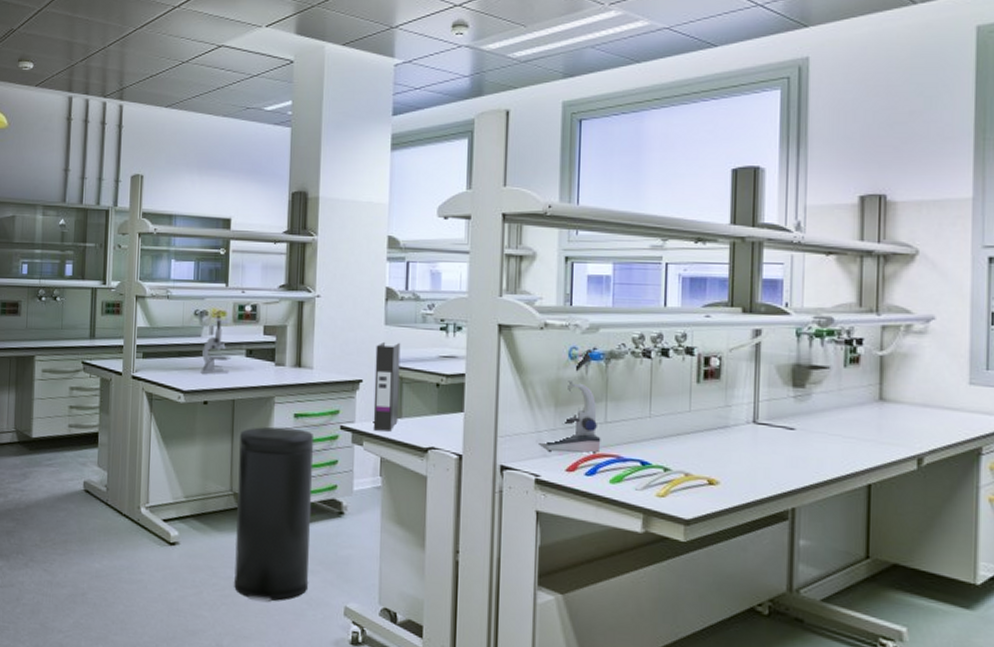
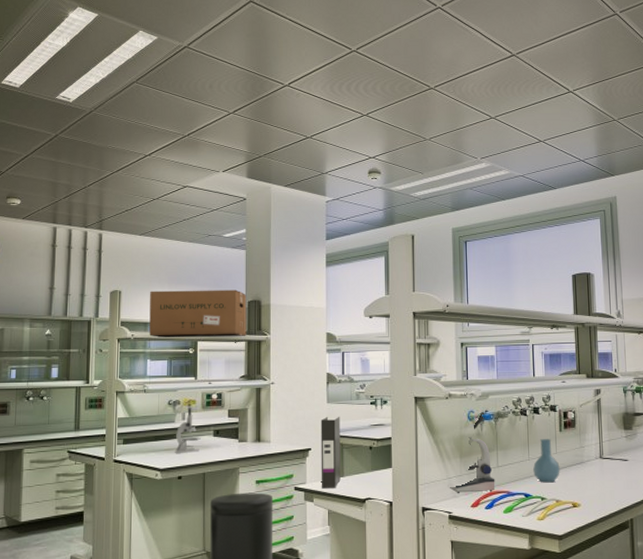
box: none [174,176,290,236] -> present [149,289,247,338]
flask: none [655,391,694,450] -> present [533,439,560,483]

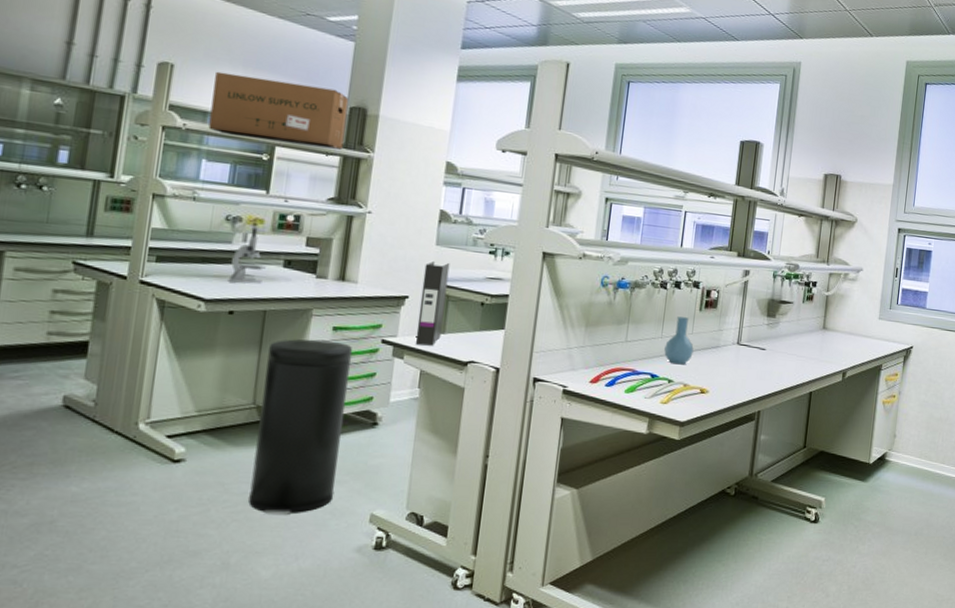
microscope: present [448,412,496,494] -> none [567,279,622,369]

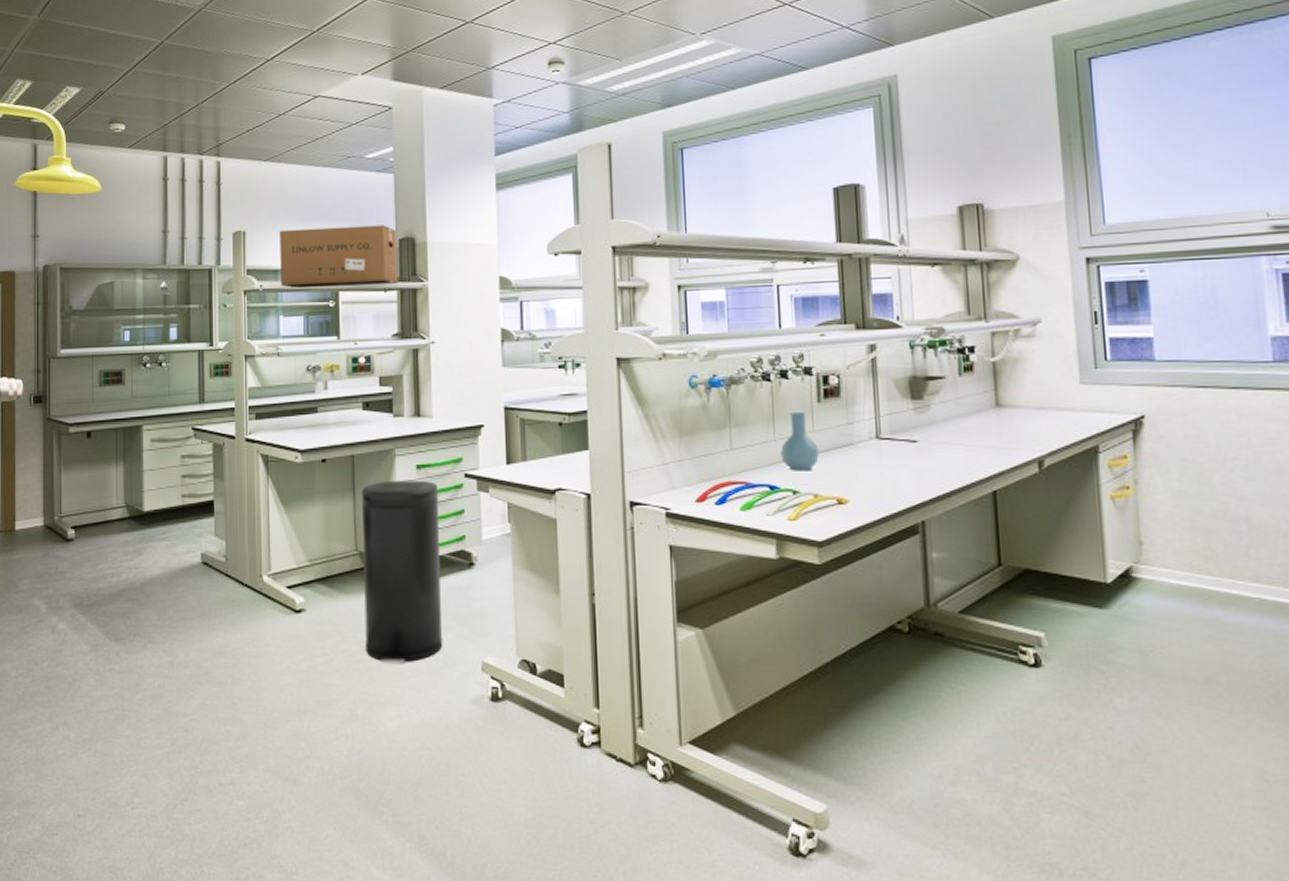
microscope: present [228,228,266,284] -> none [317,374,347,431]
binder: present [415,260,450,346] -> none [495,383,523,476]

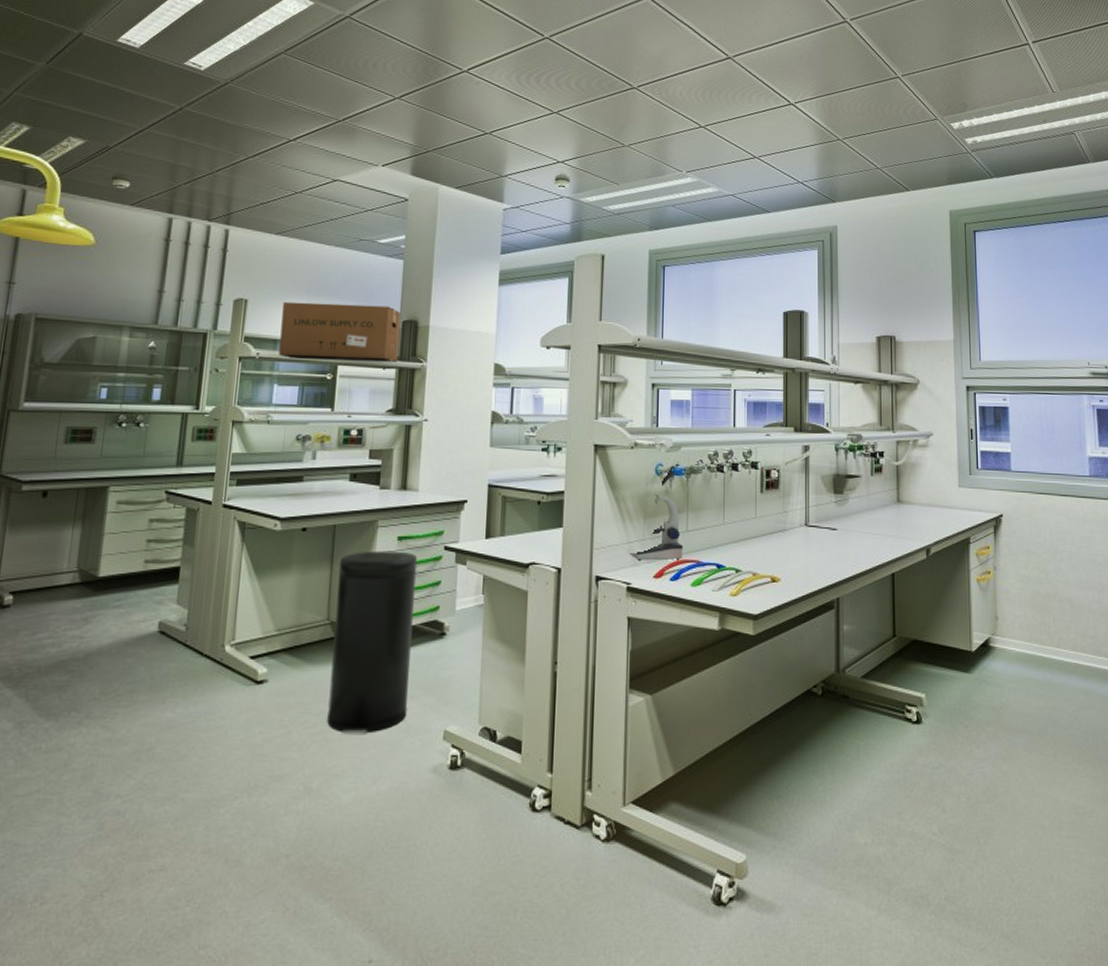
microscope: none [663,377,729,485] -> present [627,466,684,562]
flask: present [781,412,819,471] -> none [728,501,759,552]

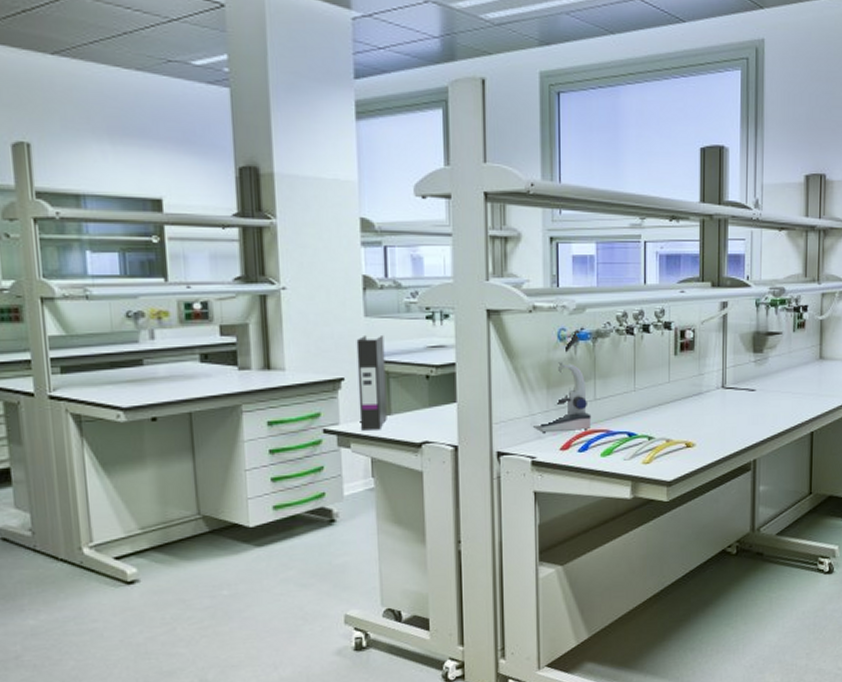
box: present [278,301,401,362] -> none [79,145,240,220]
pedal bin: present [327,550,418,734] -> none [201,437,302,626]
binder: none [476,462,505,550] -> present [356,334,387,431]

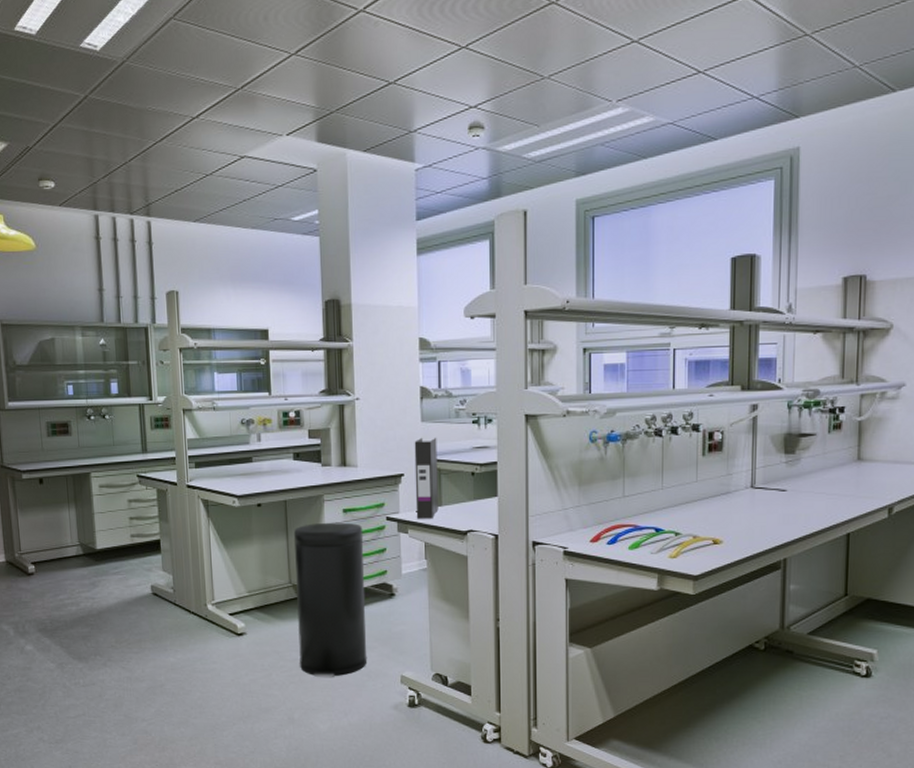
pedal bin: none [201,437,302,626] -> present [293,522,367,677]
microscope: present [530,330,592,435] -> none [563,432,620,527]

